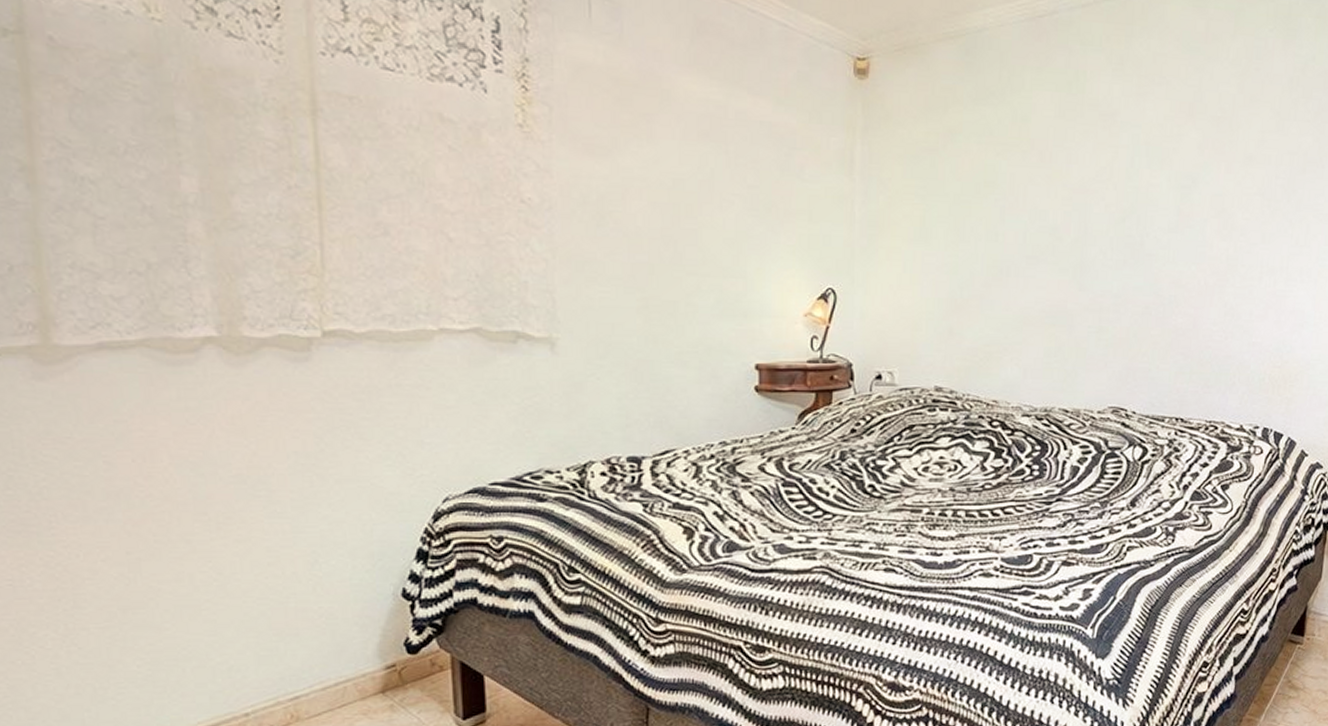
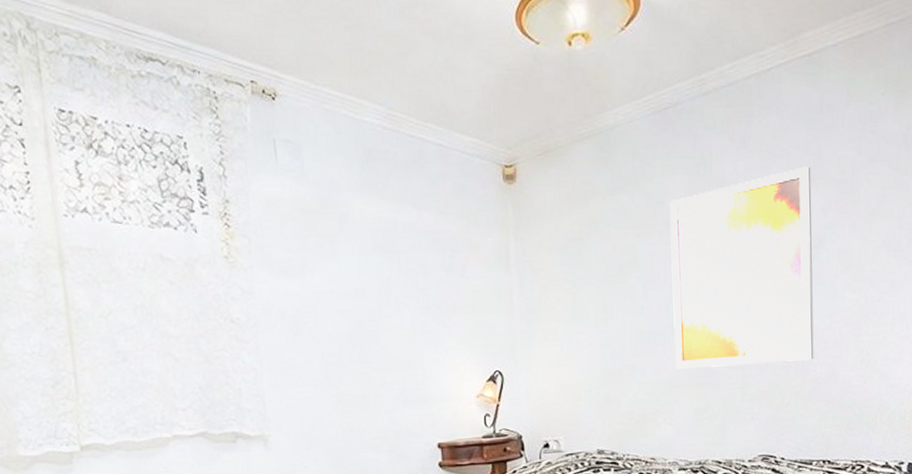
wall art: none [1028,98,1190,309] -> present [669,166,814,369]

